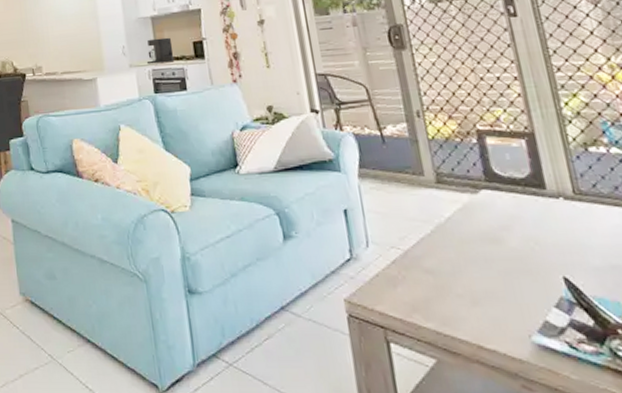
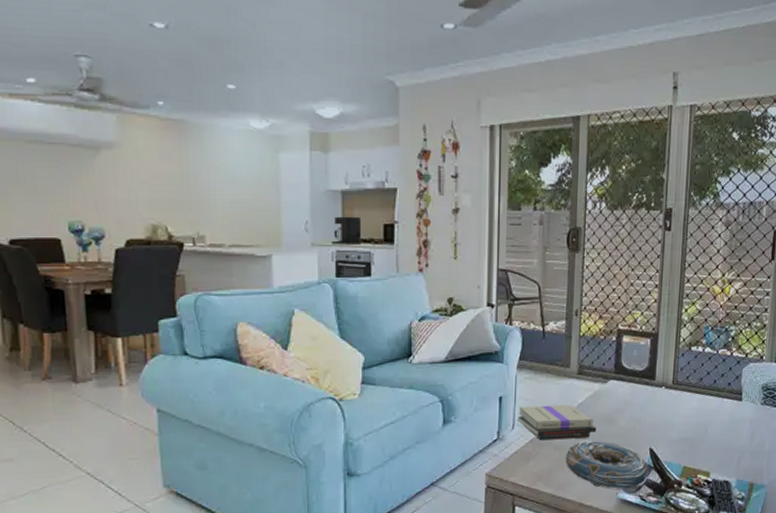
books: none [370,219,479,262] -> present [517,405,597,441]
decorative bowl: none [443,264,573,332] -> present [565,440,650,490]

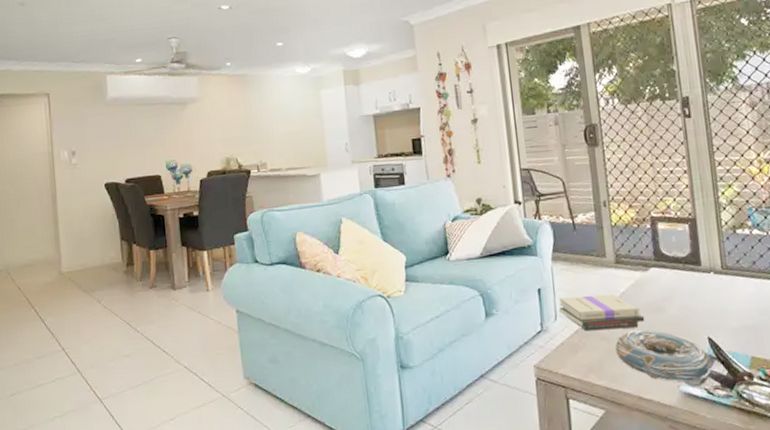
coffee maker: present [331,216,362,245] -> none [368,134,395,161]

